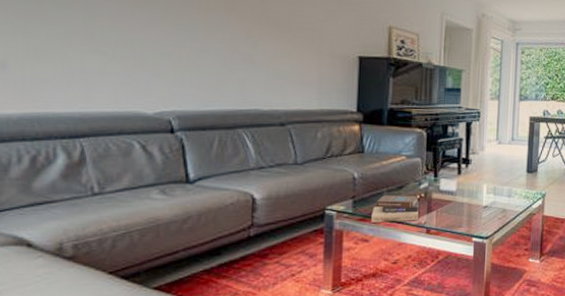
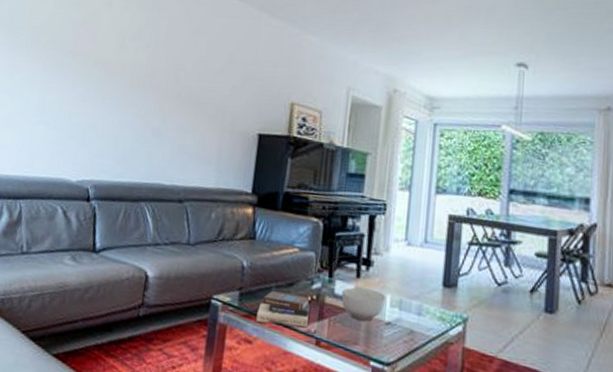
bowl: none [446,182,483,208] -> present [341,287,386,321]

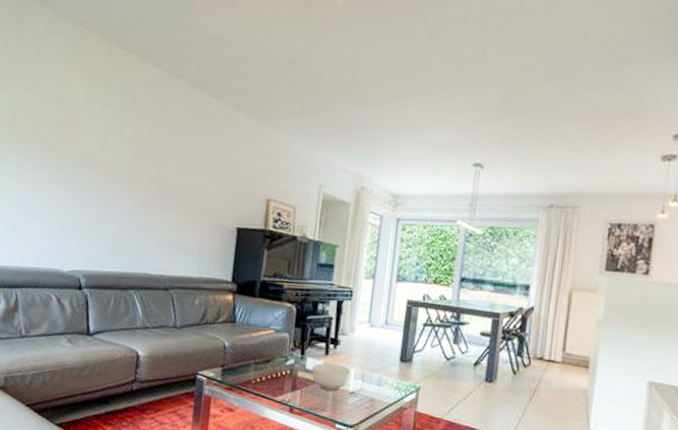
books: present [256,291,311,328] -> none [237,367,285,398]

